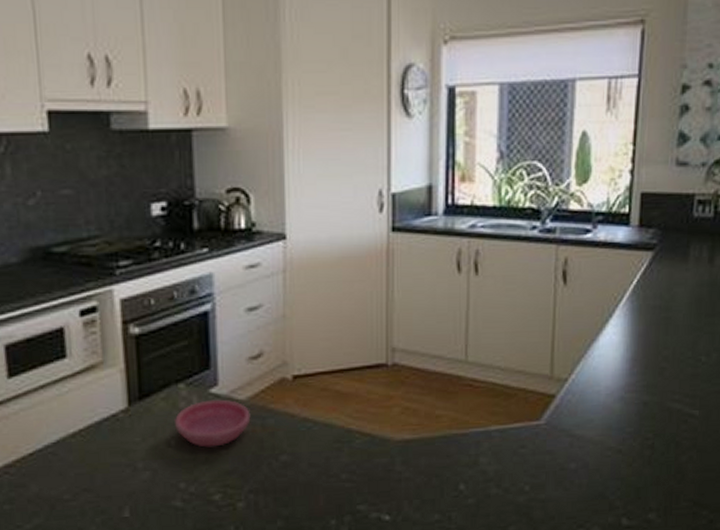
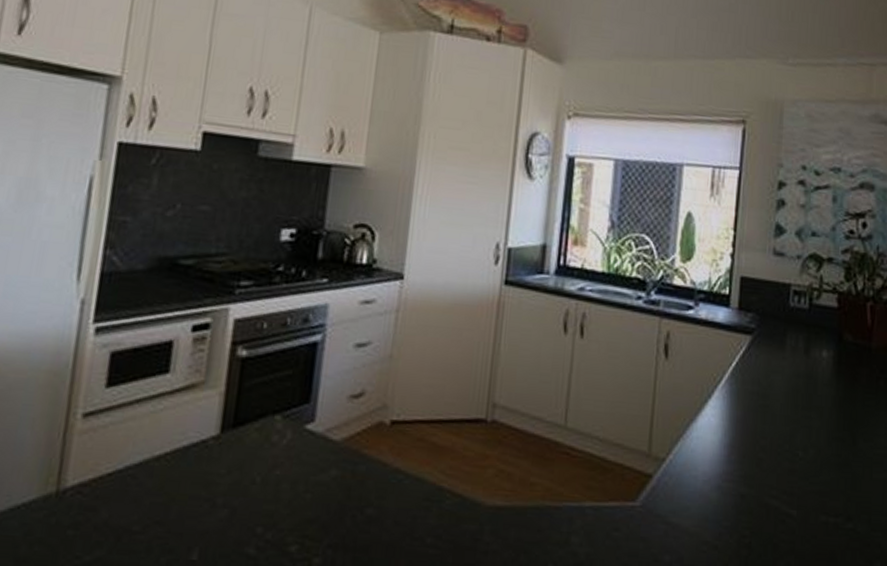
saucer: present [173,399,251,448] -> none [263,436,343,490]

